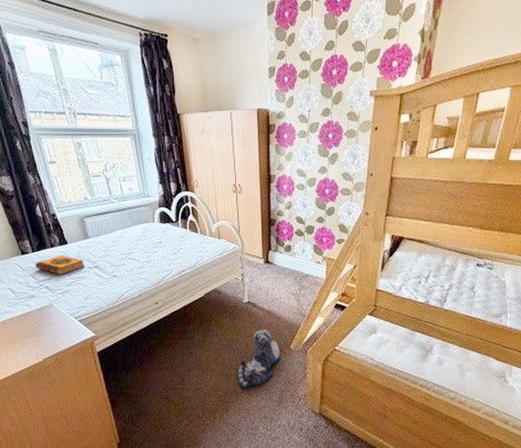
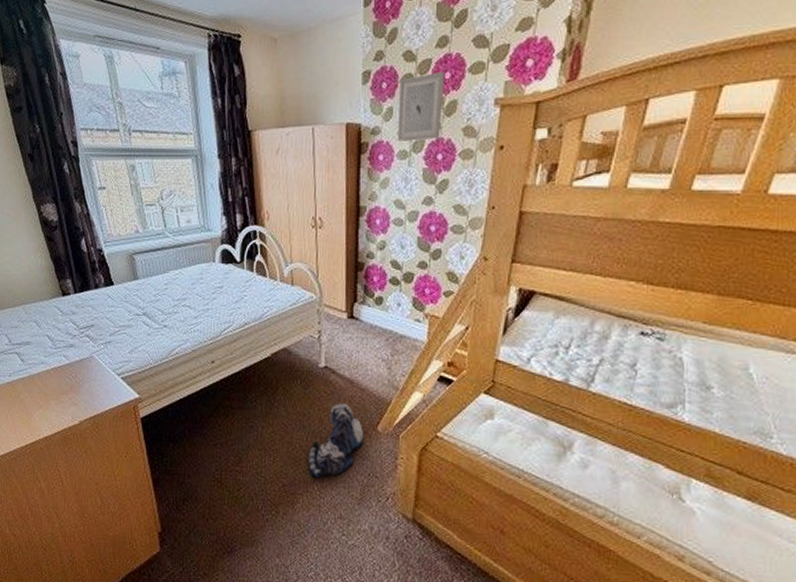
hardback book: present [35,255,84,276] -> none [76,298,131,323]
wall art: none [297,69,333,124] -> present [397,71,445,141]

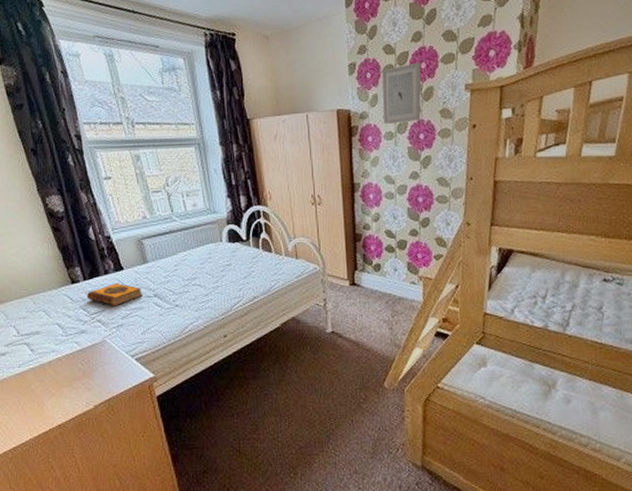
hardback book: none [76,298,131,323] -> present [86,283,142,307]
plush toy: present [307,403,364,478] -> none [321,364,373,437]

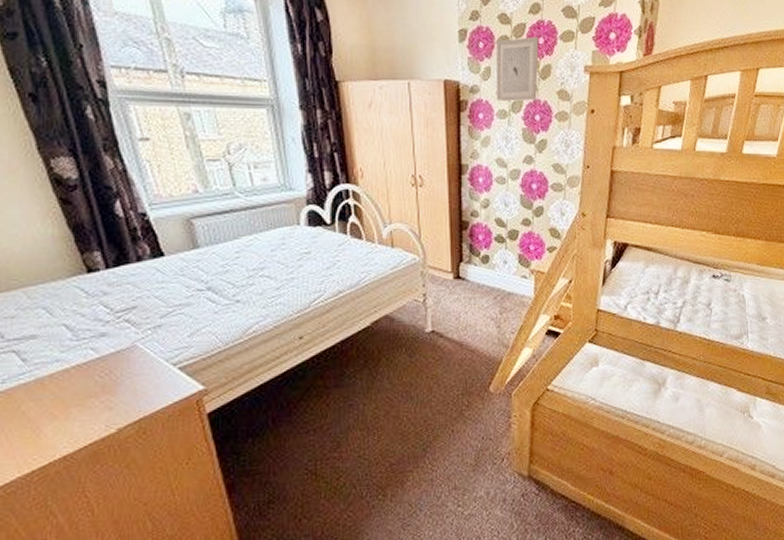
hardback book: present [86,283,142,307] -> none [109,273,190,302]

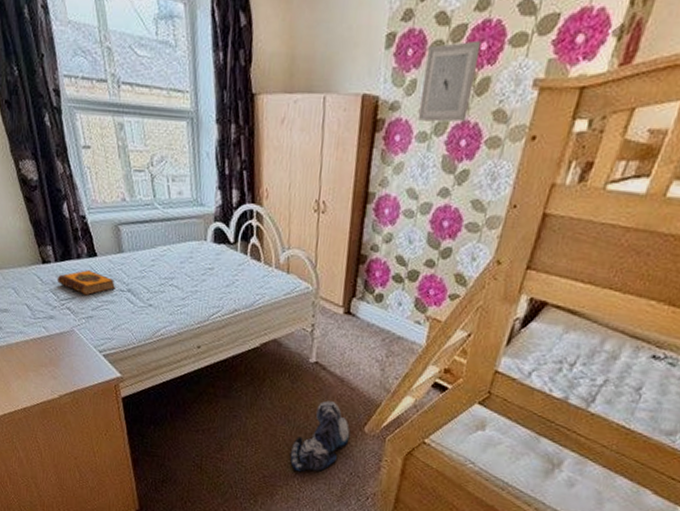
hardback book: none [109,273,190,302] -> present [57,270,115,296]
plush toy: none [417,367,476,450] -> present [290,400,350,472]

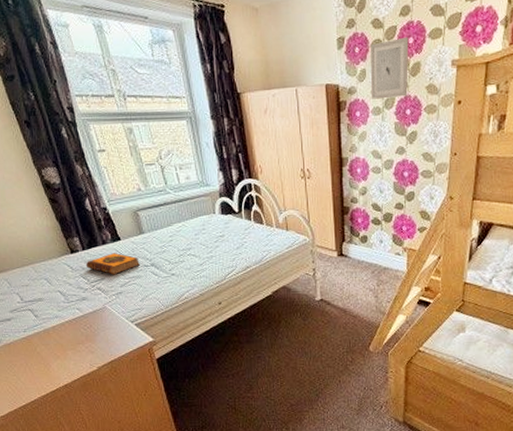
plush toy: present [290,400,350,472] -> none [311,330,359,396]

